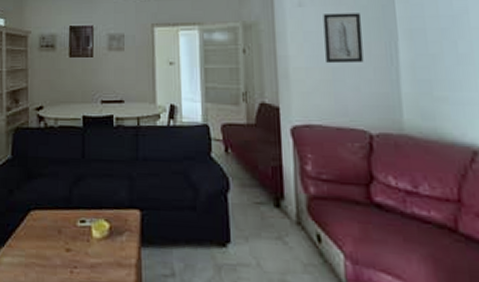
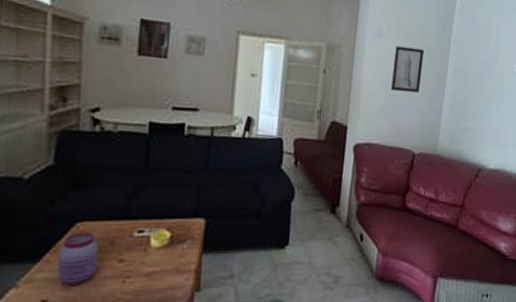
jar: none [17,220,49,272] -> present [56,232,99,286]

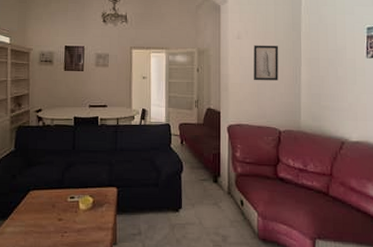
jar: present [56,232,99,286] -> none [18,198,45,238]

